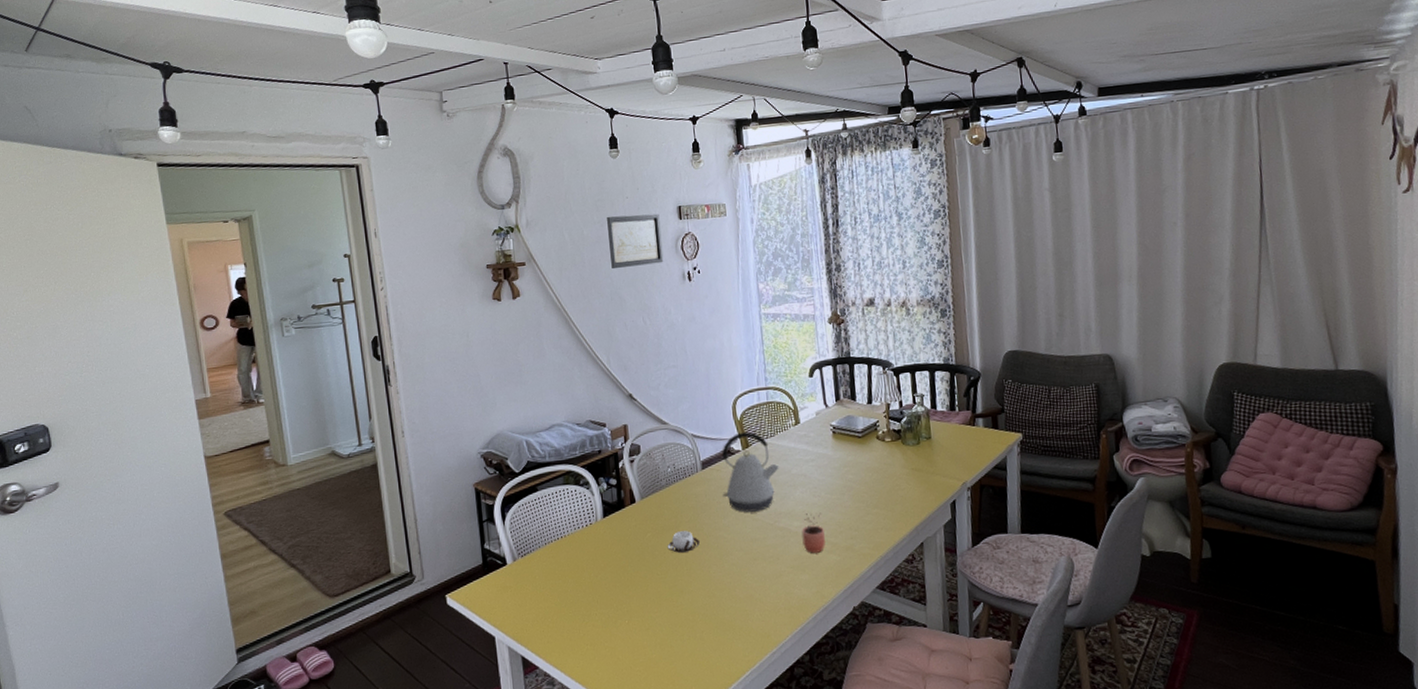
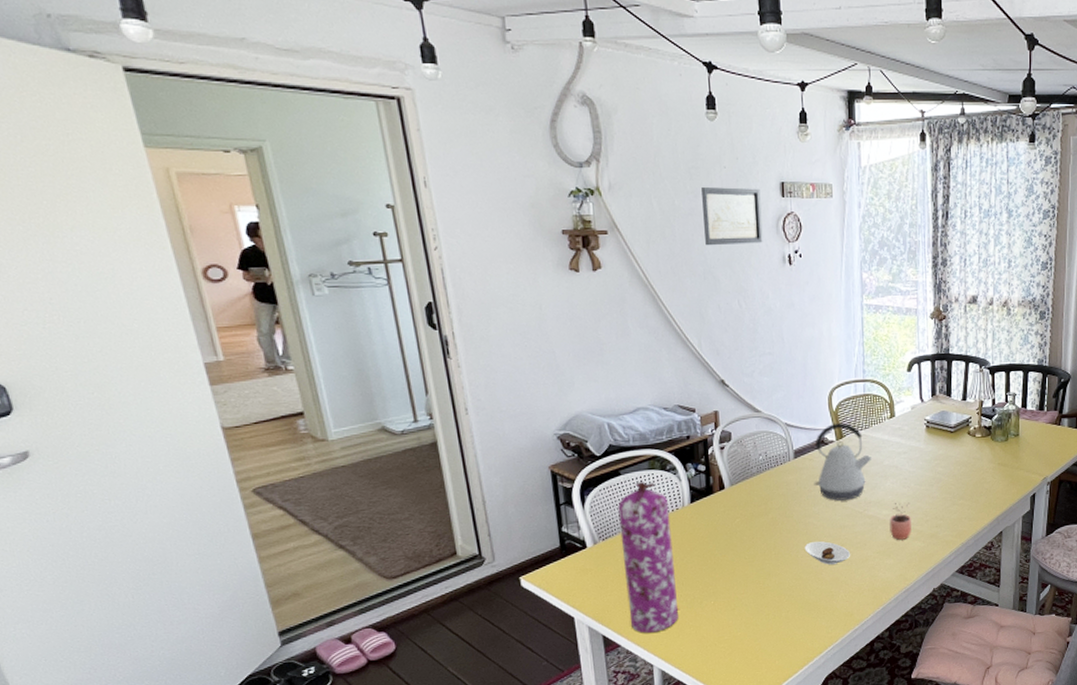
gas cylinder: none [535,496,594,654] -> present [618,481,678,633]
cup: present [667,530,700,553] -> none [756,517,789,538]
saucer: none [716,556,764,581] -> present [804,541,851,565]

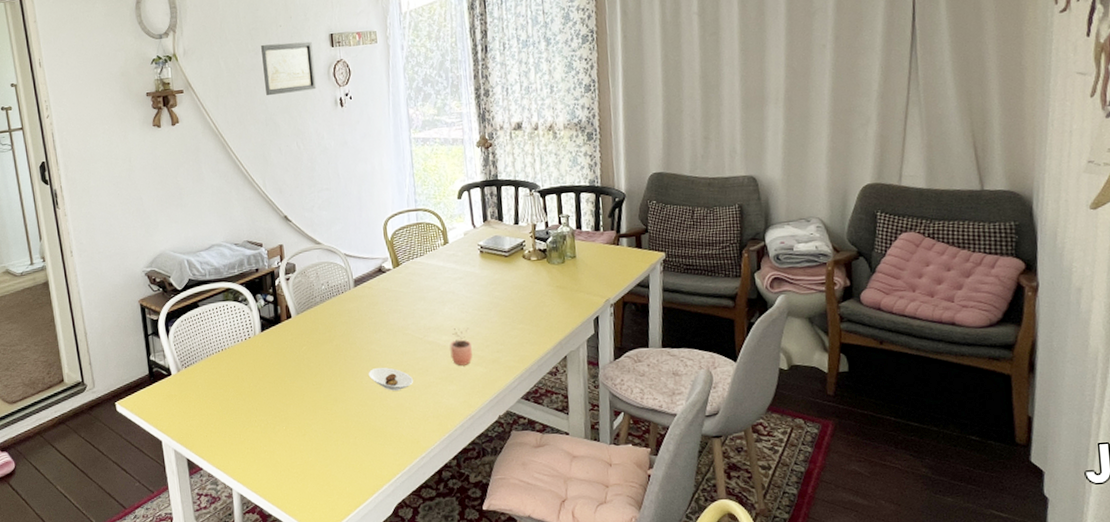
gas cylinder: present [618,481,678,633] -> none [197,311,254,457]
kettle: present [814,422,873,501] -> none [373,251,429,327]

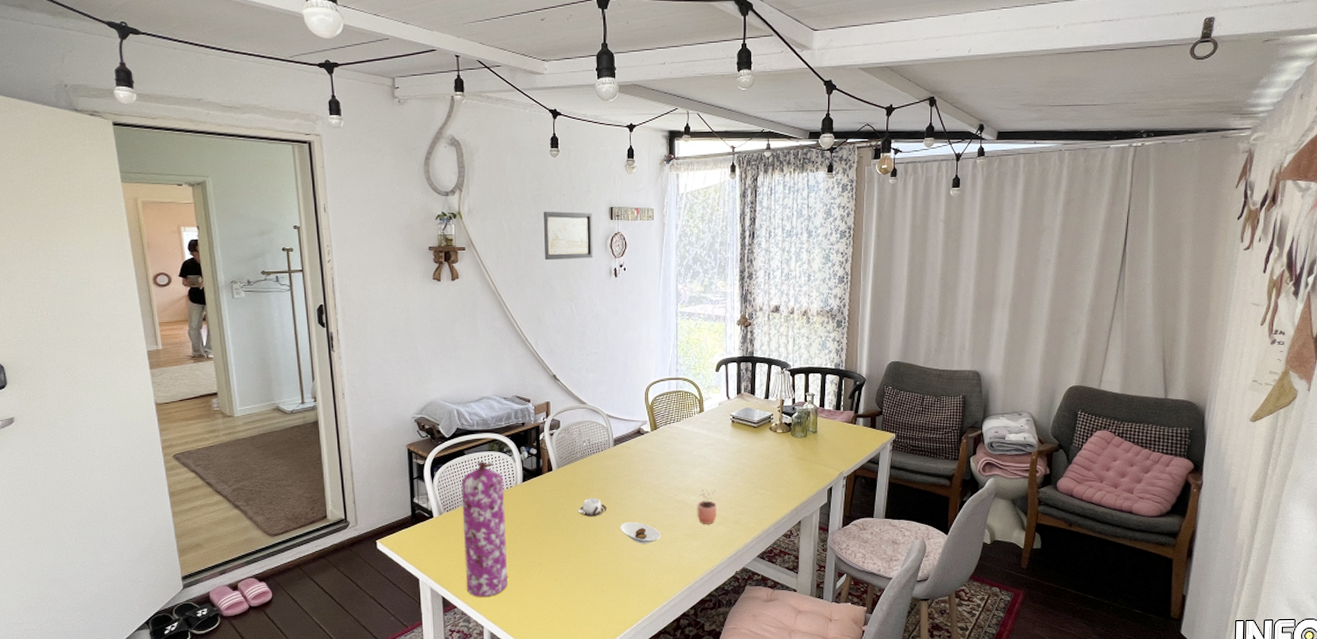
gas cylinder: none [197,311,254,457] -> present [461,460,507,597]
cup: none [322,344,353,365] -> present [578,498,607,517]

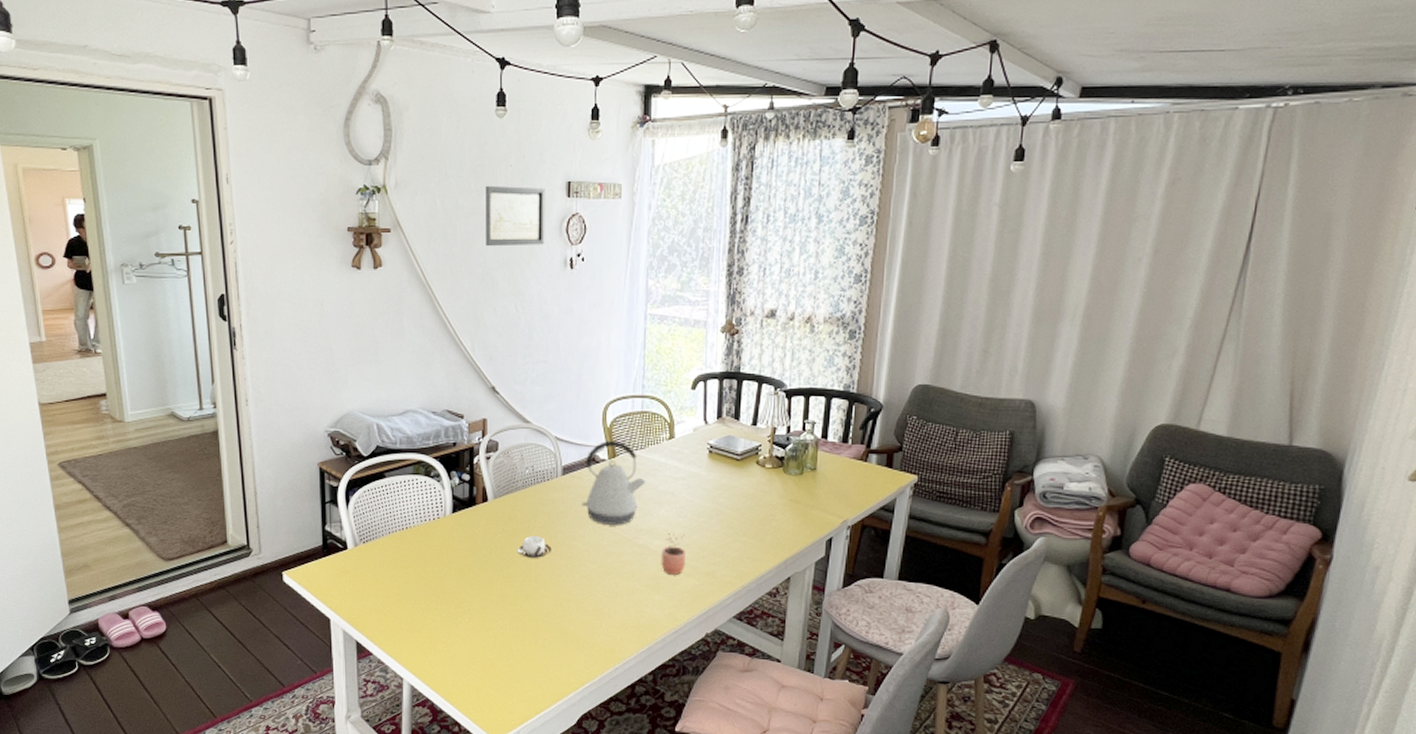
gas cylinder: present [461,460,507,597] -> none [380,485,432,644]
saucer: present [620,522,662,544] -> none [567,567,617,594]
kettle: none [630,415,683,485] -> present [581,440,647,525]

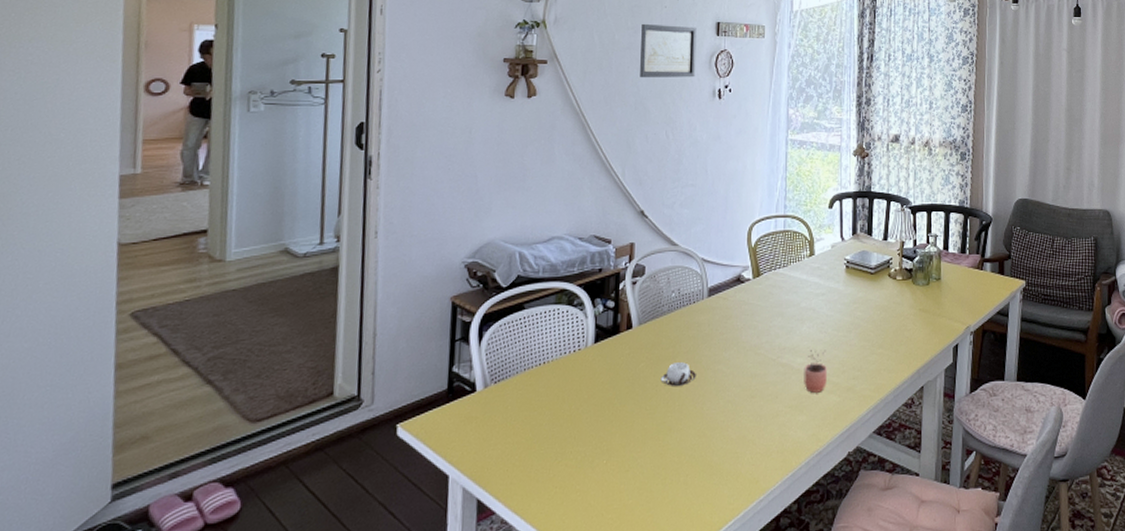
kettle: present [581,440,647,525] -> none [726,259,790,345]

